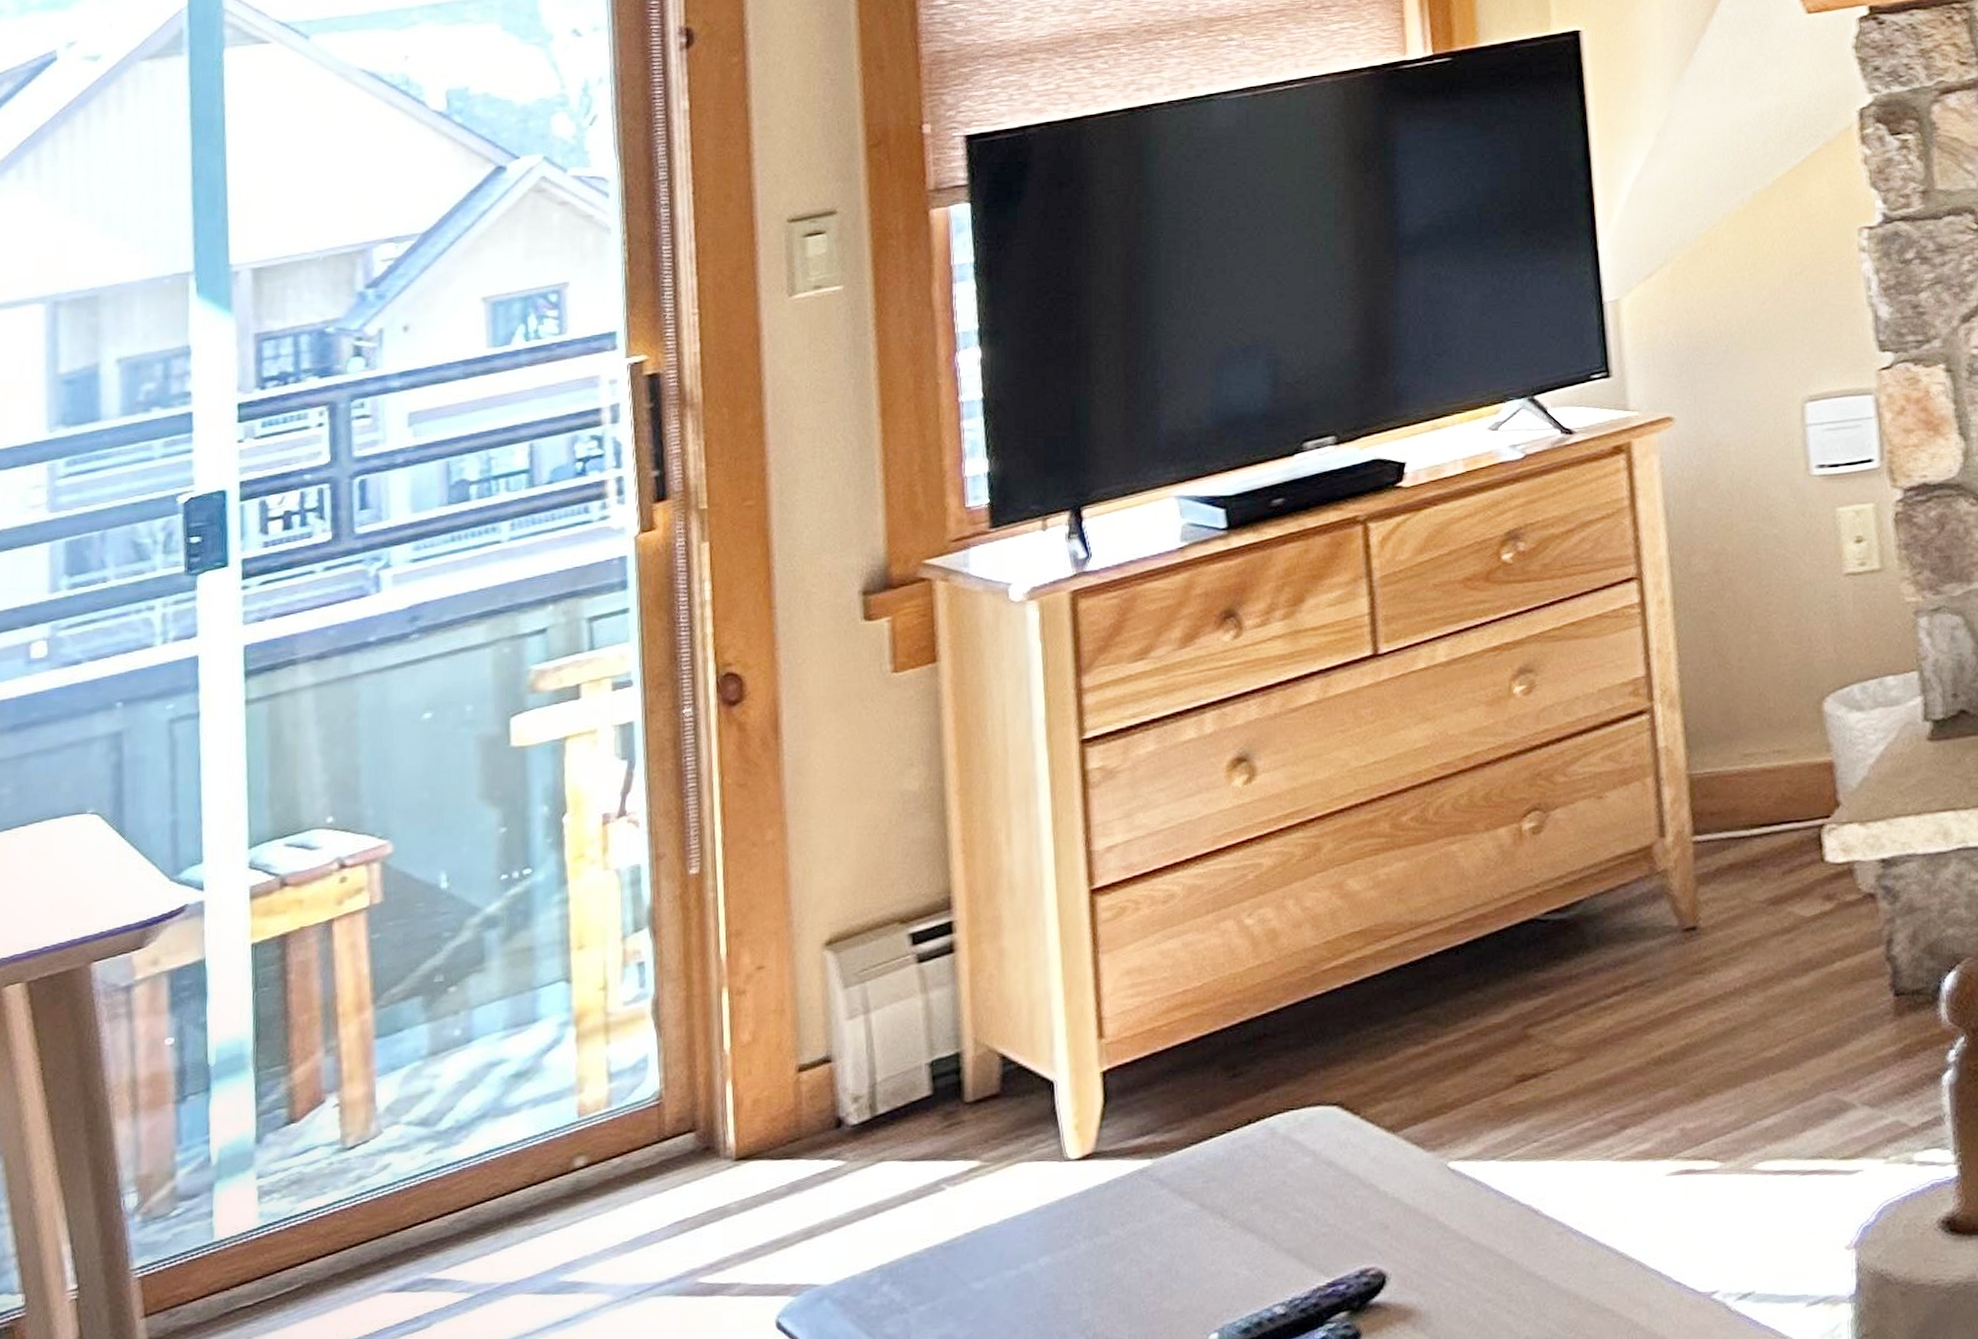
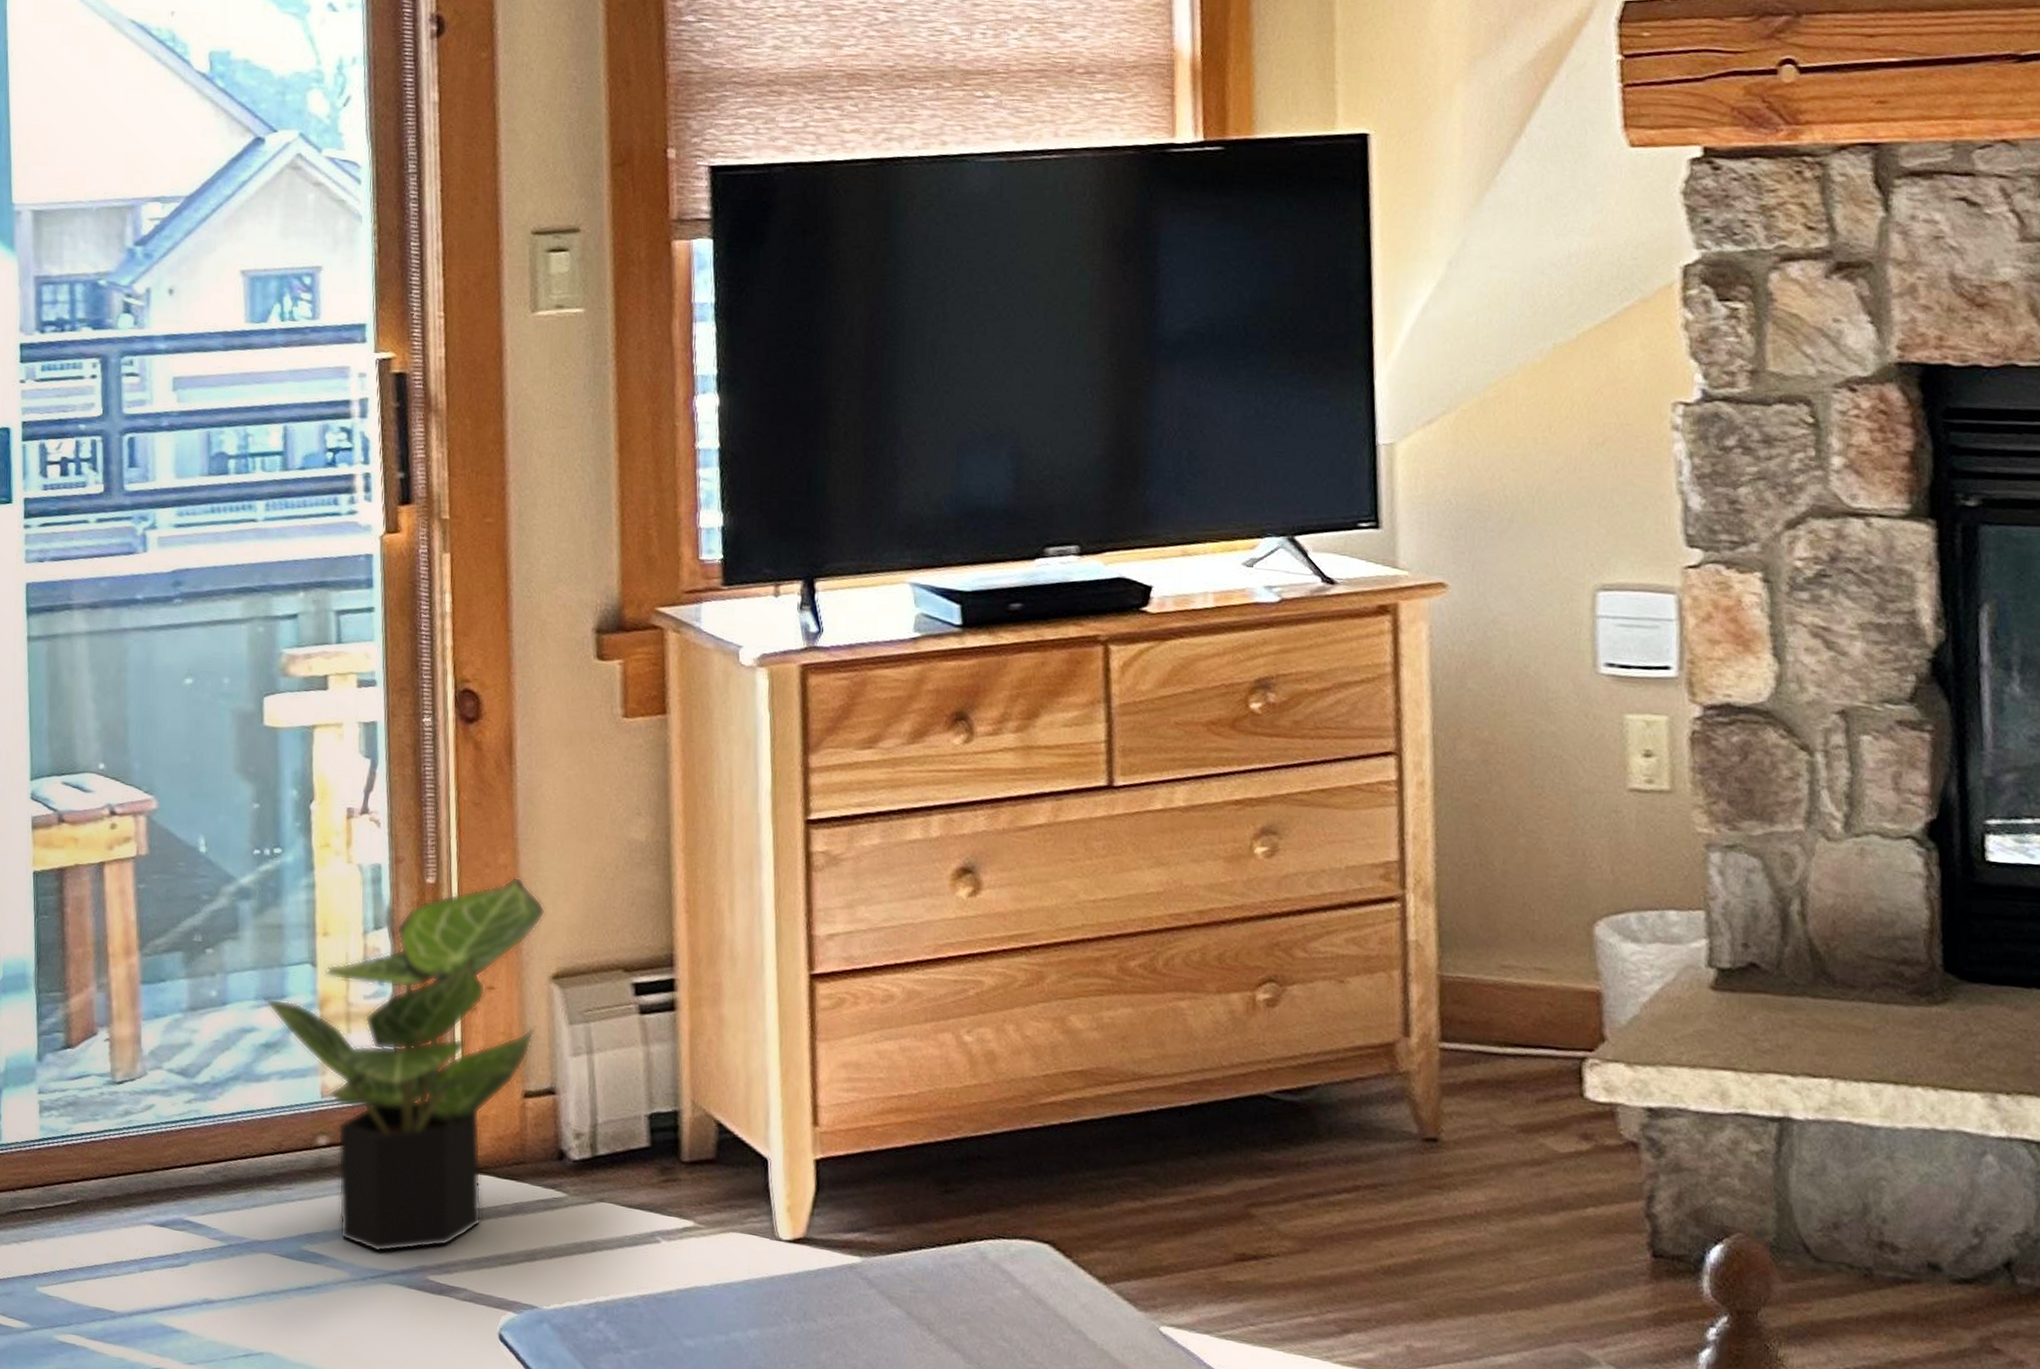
potted plant: none [513,850,816,1267] -> present [263,876,545,1253]

